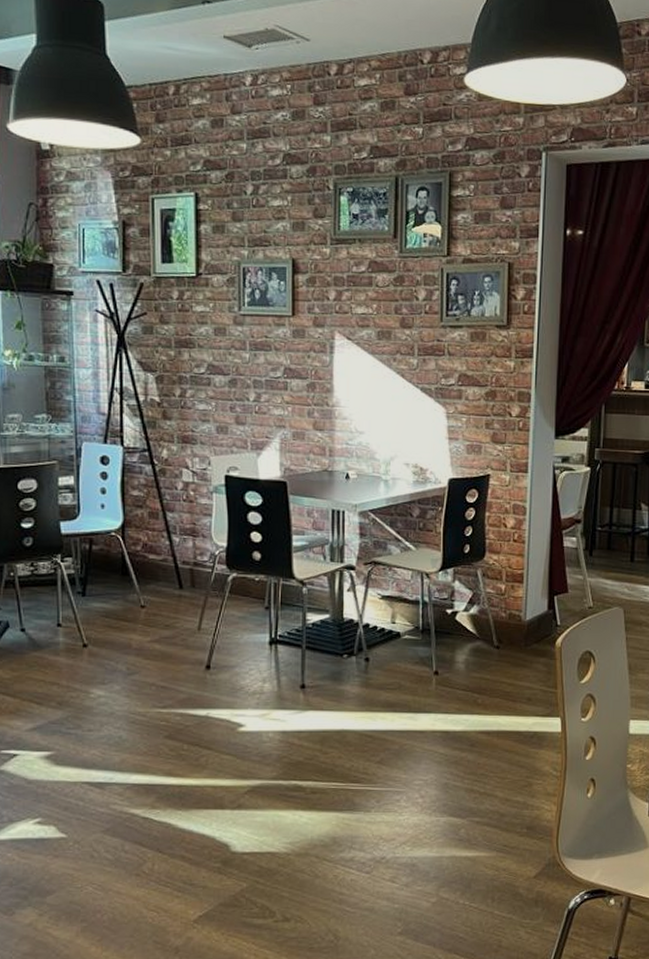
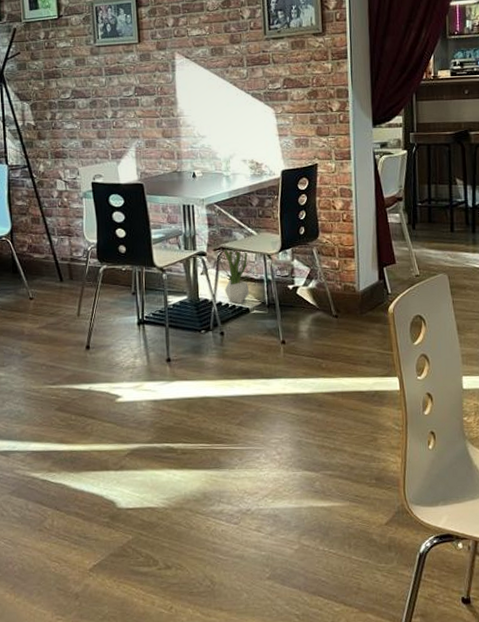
potted plant: none [370,556,404,626] -> present [220,243,250,304]

